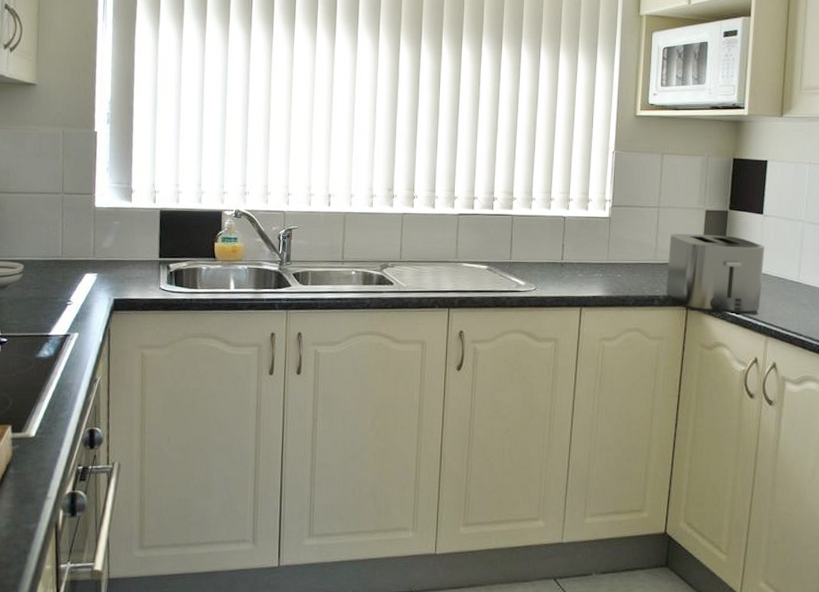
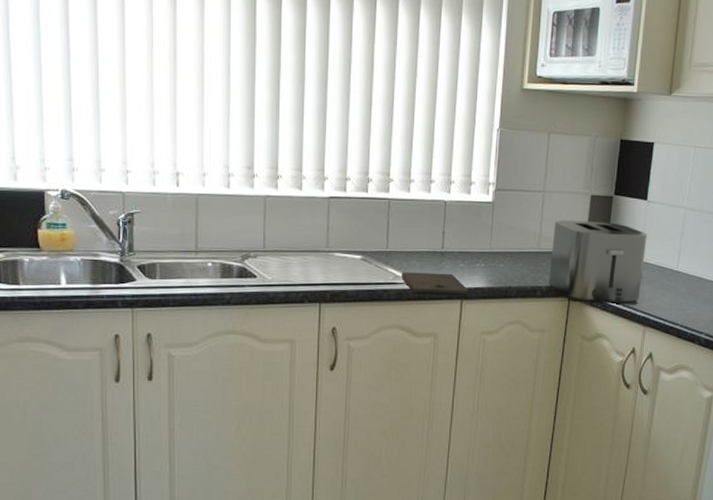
cutting board: none [524,281,587,304] -> present [402,272,468,297]

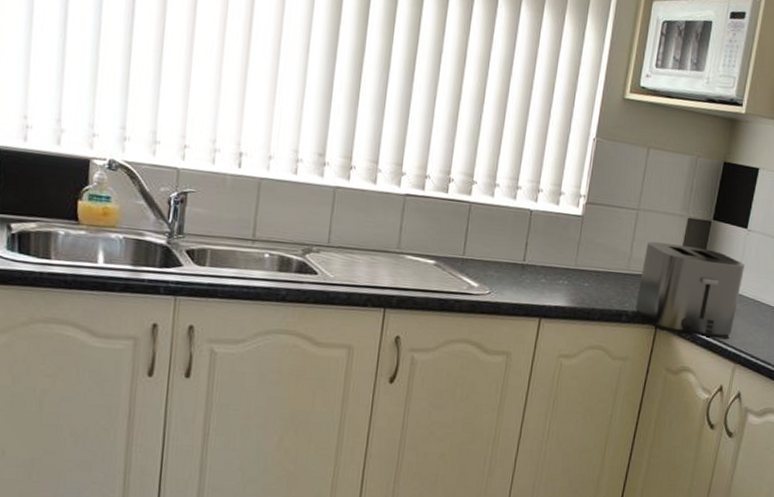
cutting board: present [402,272,468,297] -> none [477,282,548,315]

